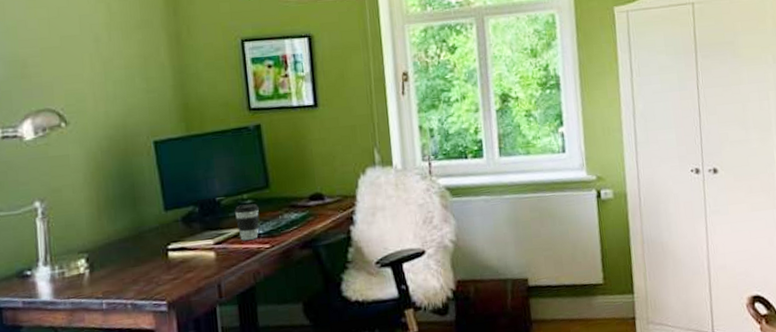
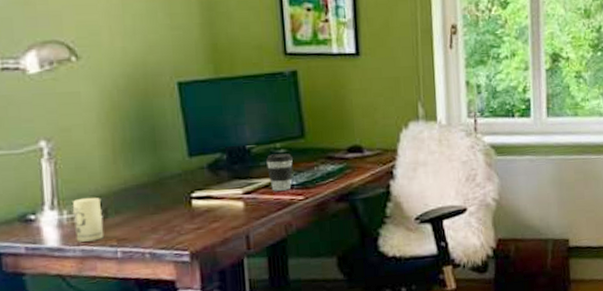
candle: none [63,252,91,295] -> present [73,197,105,242]

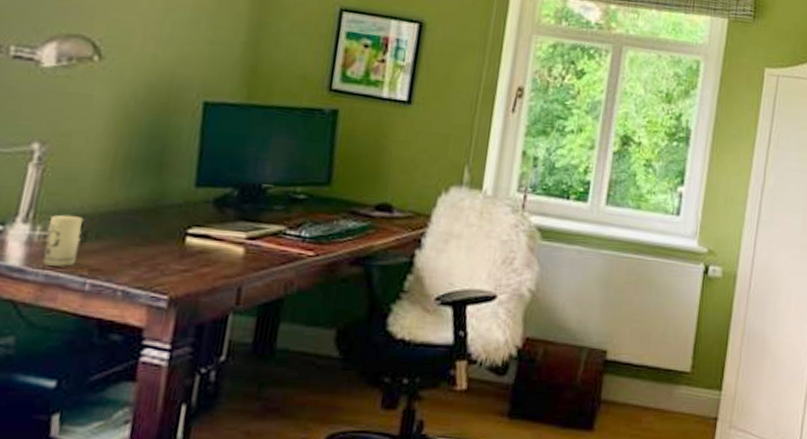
coffee cup: present [266,153,294,191] -> none [279,198,313,243]

